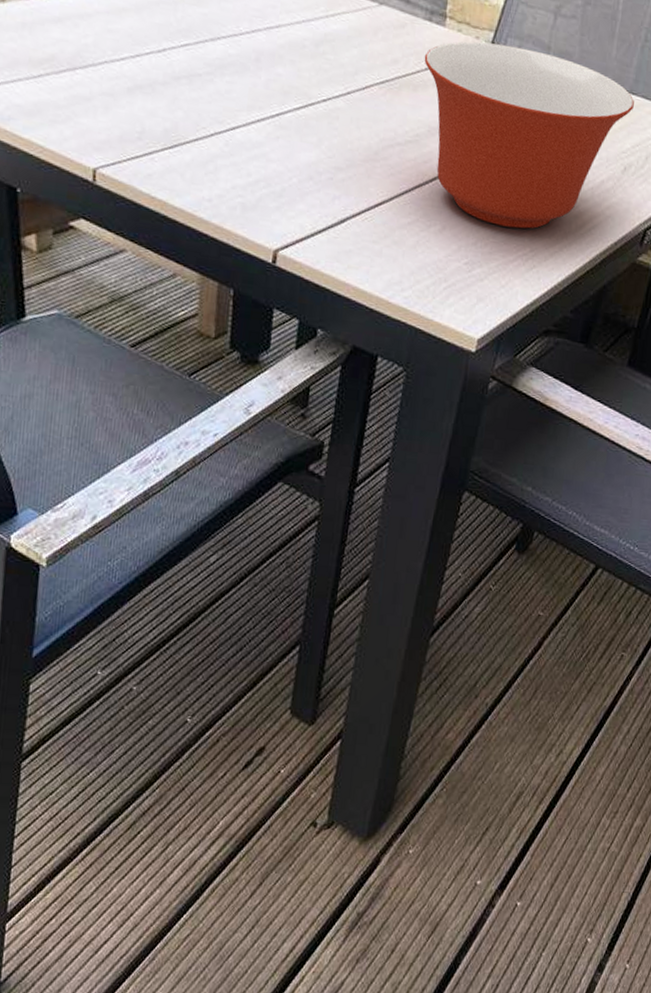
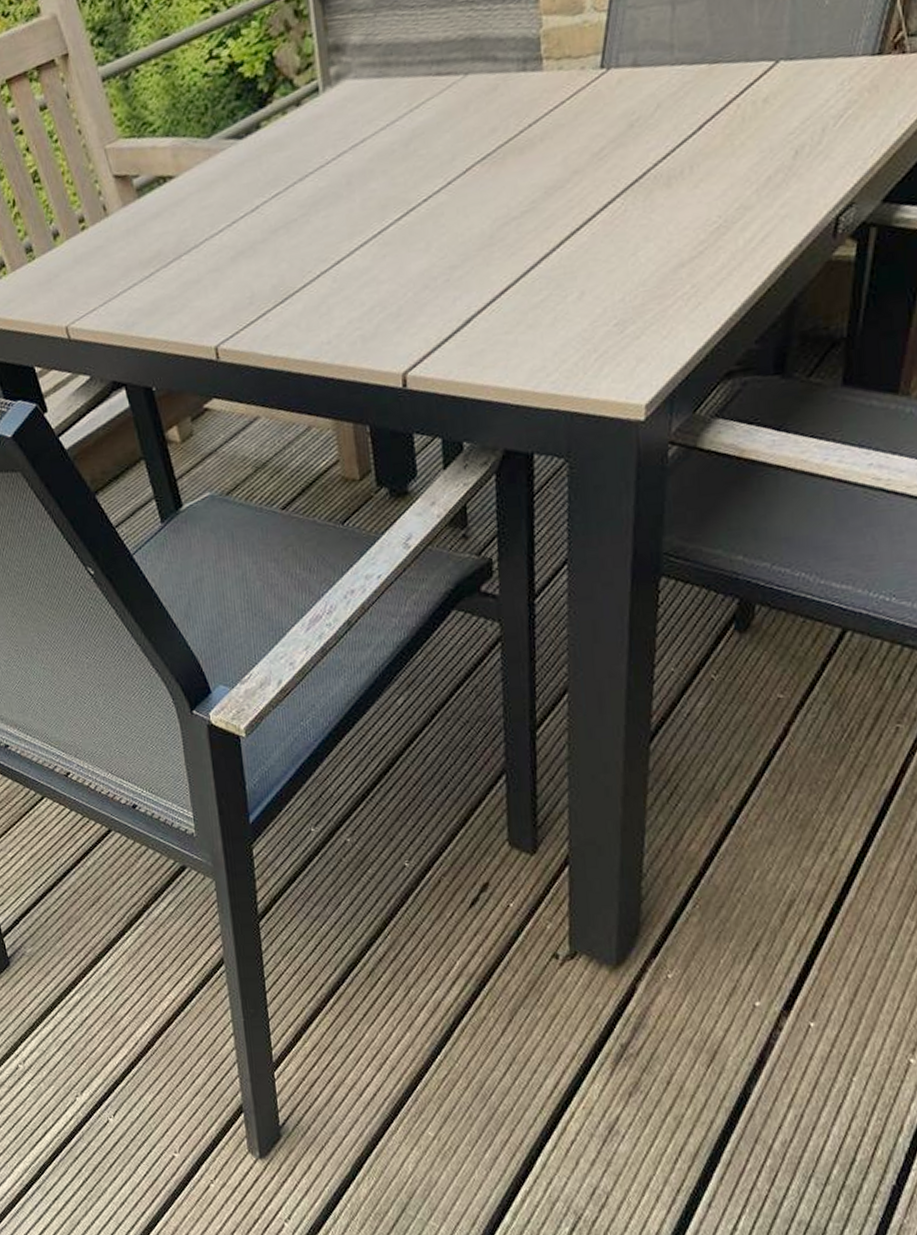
mixing bowl: present [424,41,634,229] -> none [525,49,795,272]

